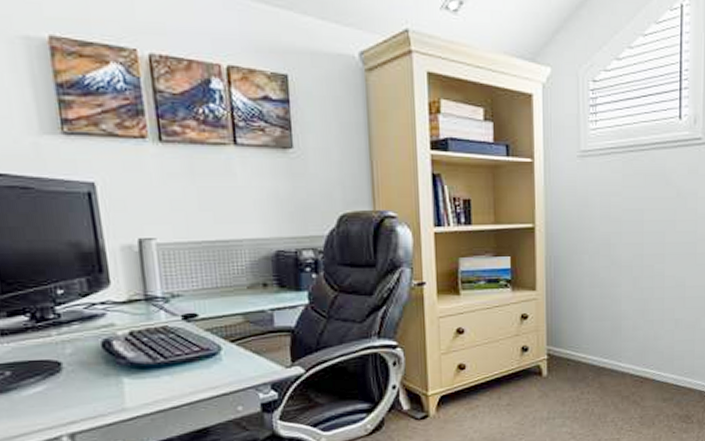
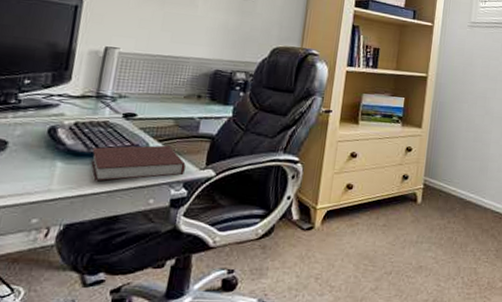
notebook: none [158,345,269,394] -> present [91,145,186,181]

